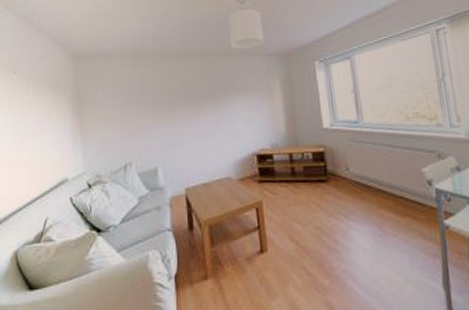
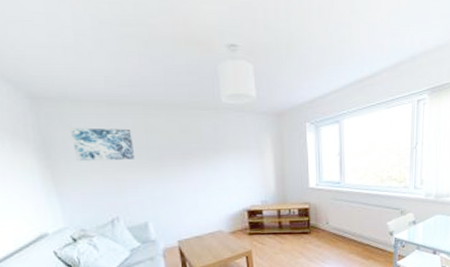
wall art: none [100,77,152,109] -> present [71,127,136,162]

